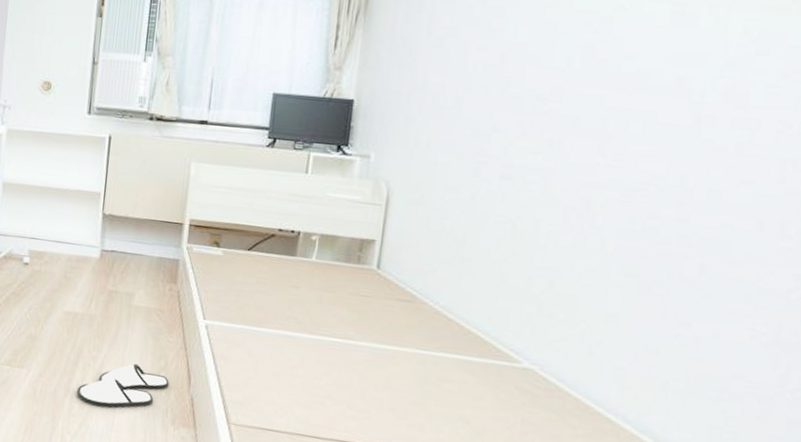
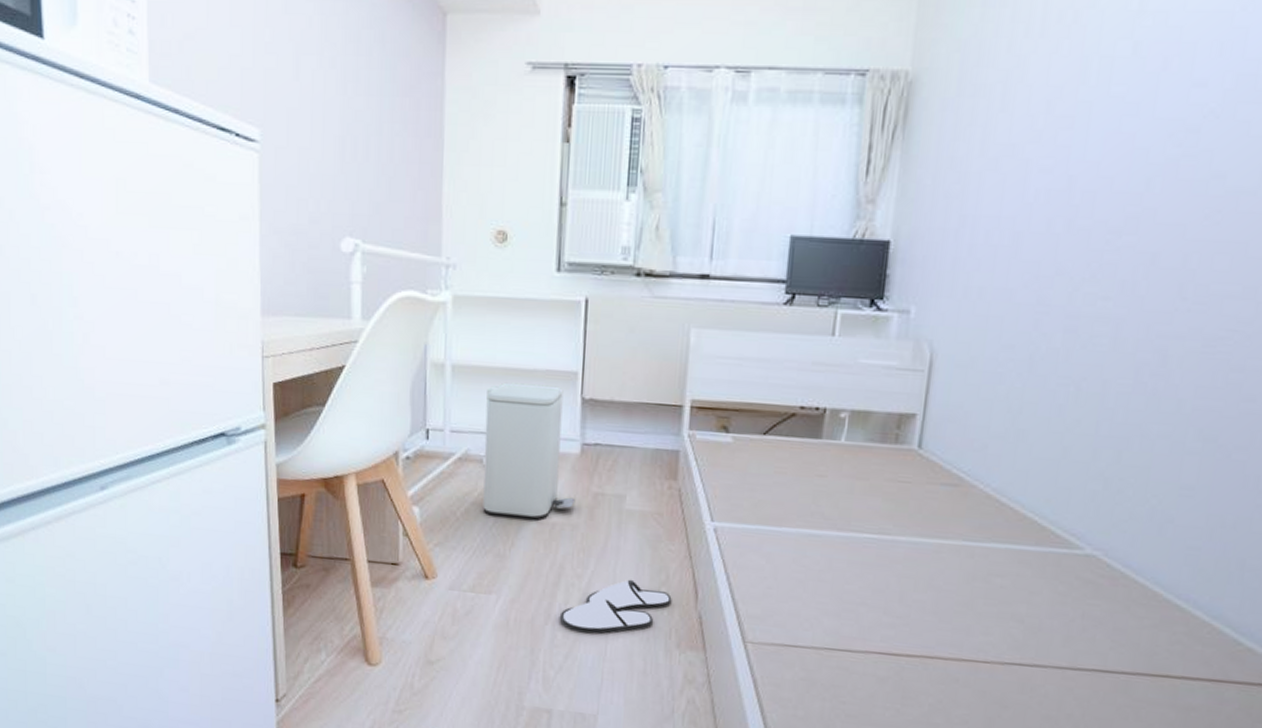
pedal bin: none [20,198,94,310] -> present [483,382,576,520]

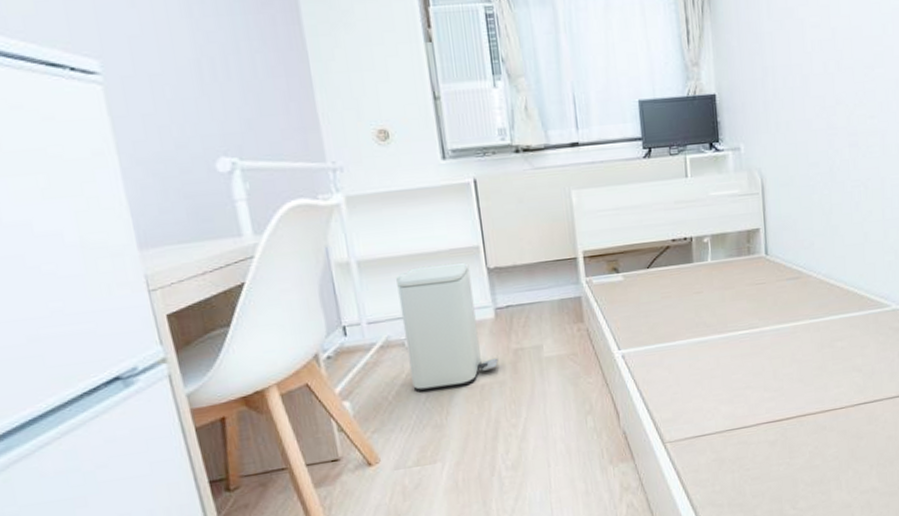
slippers: present [559,579,672,634] -> none [503,416,599,475]

